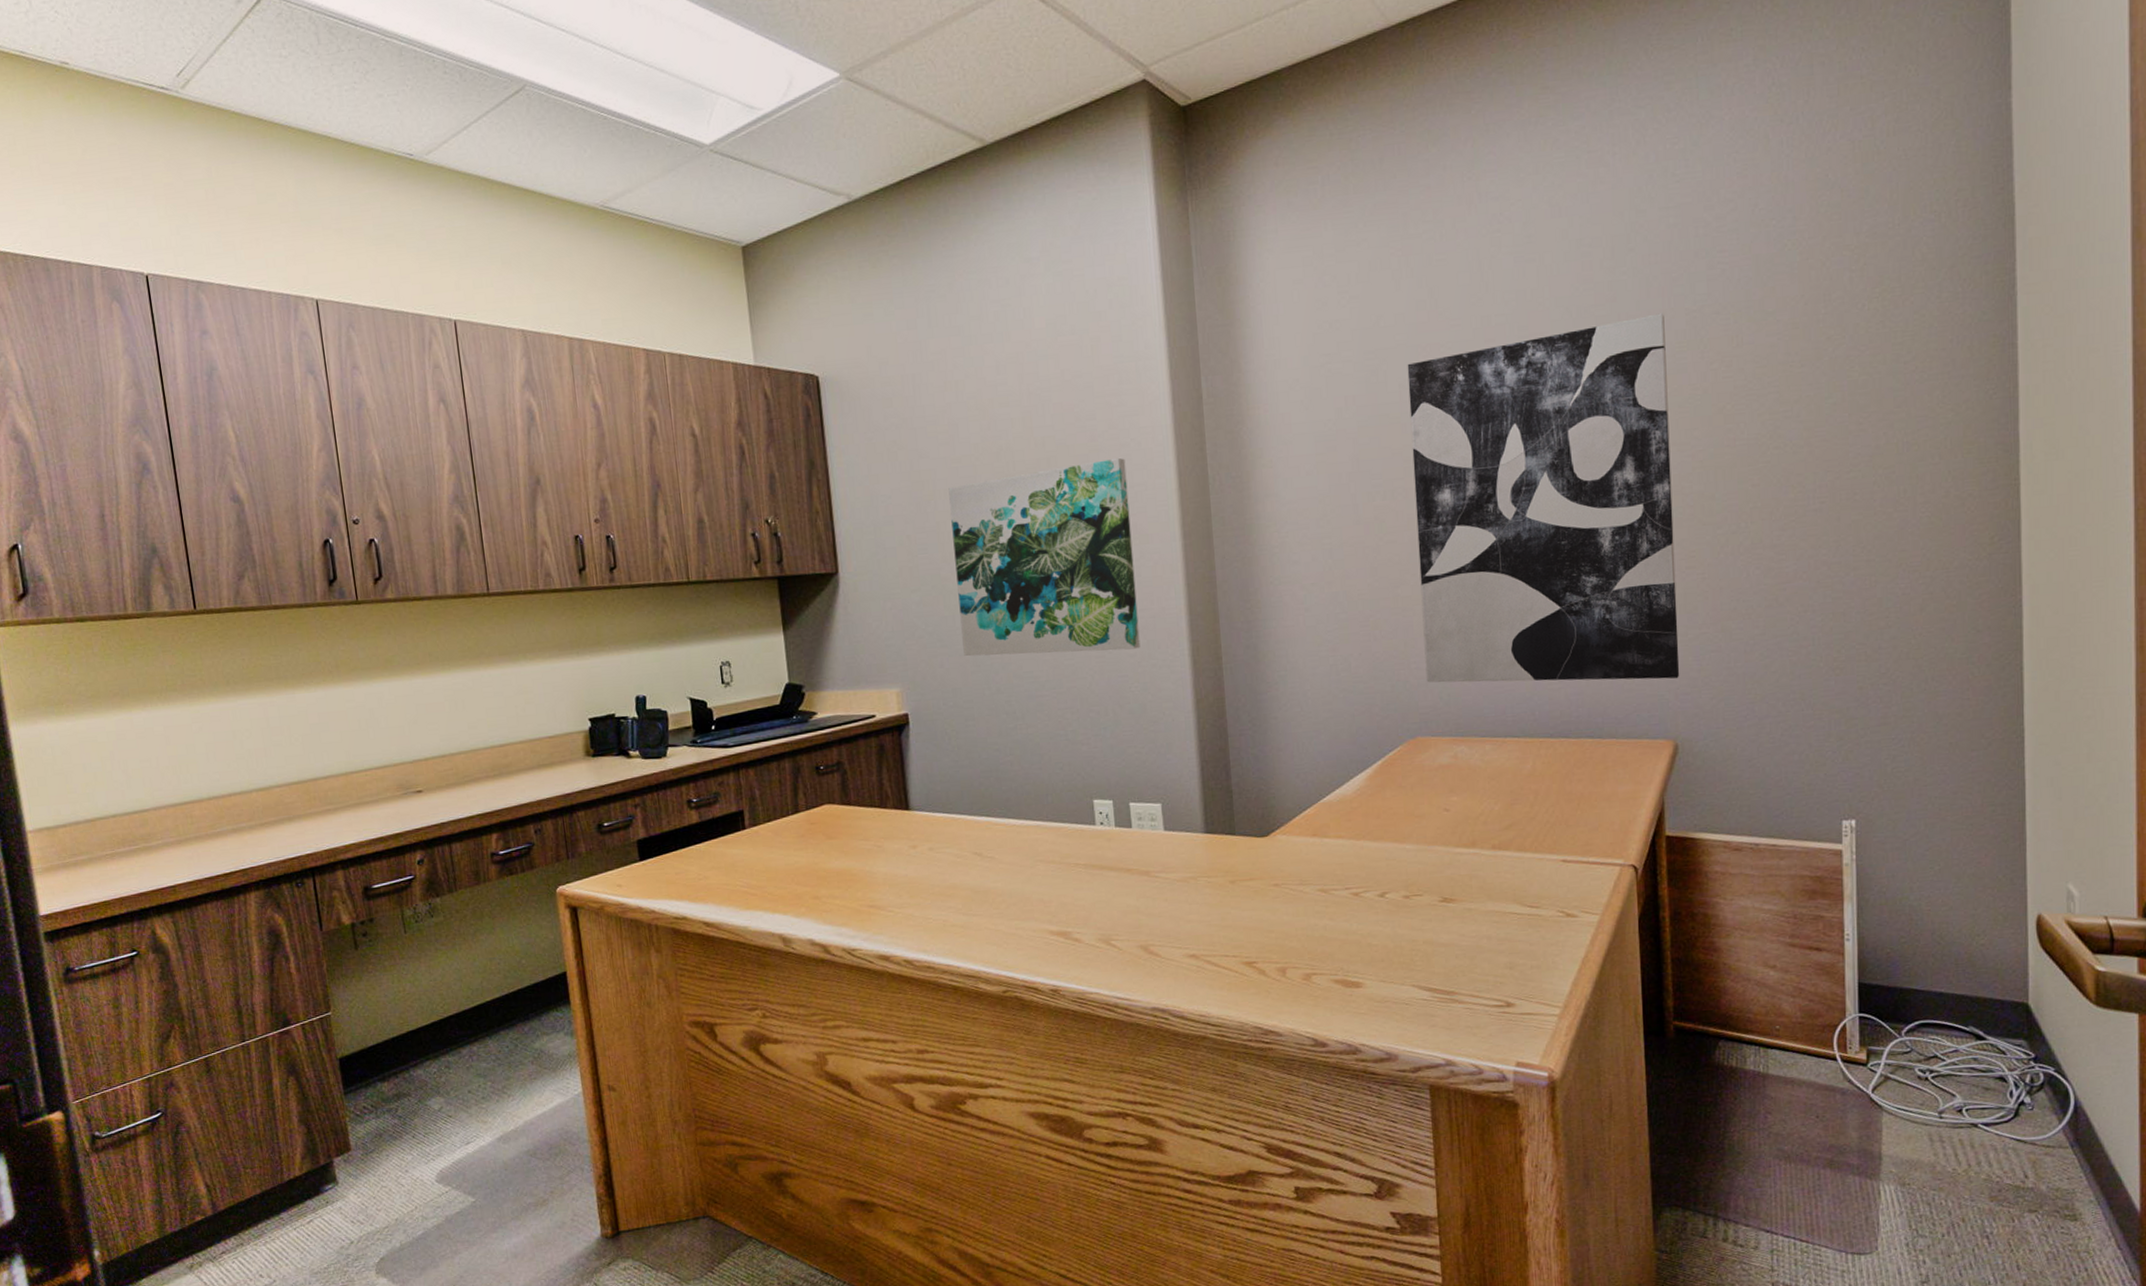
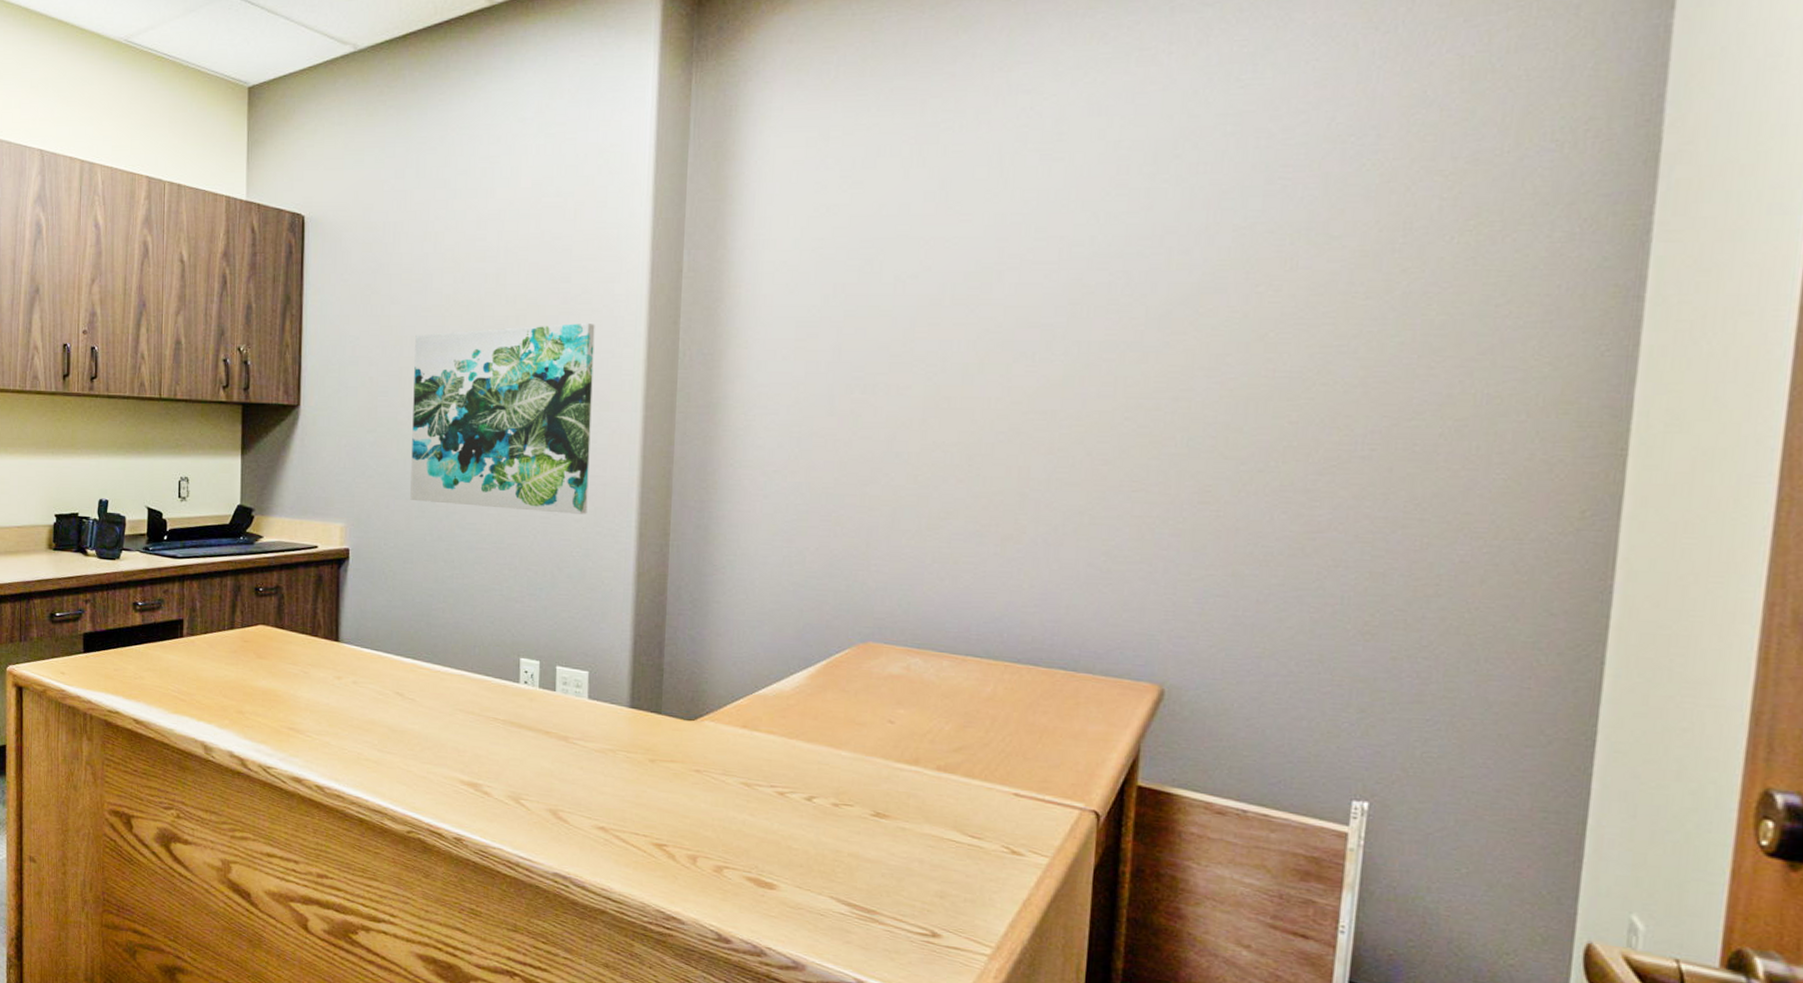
wall art: present [1407,313,1680,683] -> none [886,227,1207,620]

